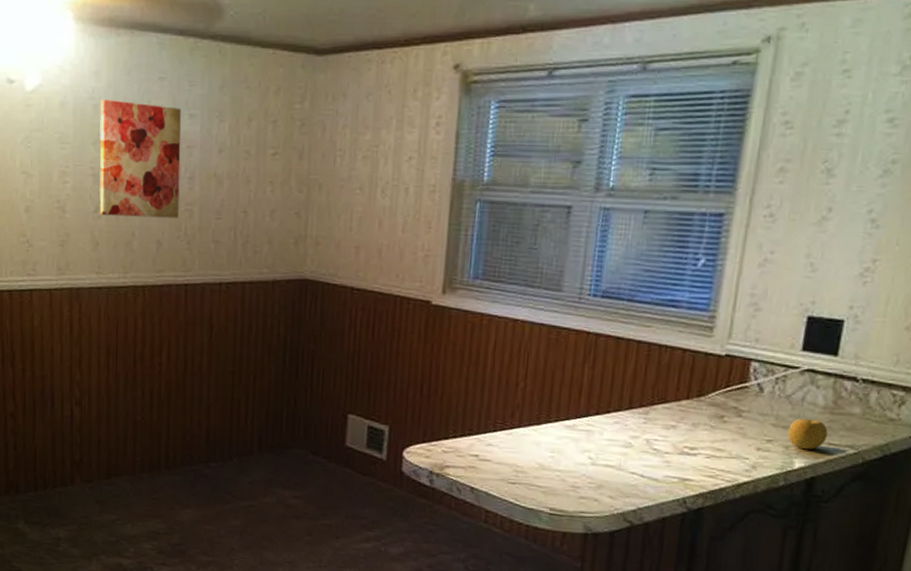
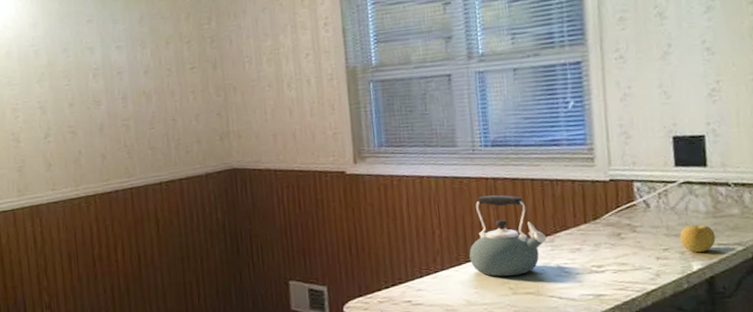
wall art: present [99,99,181,218] -> none [40,42,117,141]
kettle: none [552,352,642,445] -> present [469,195,547,277]

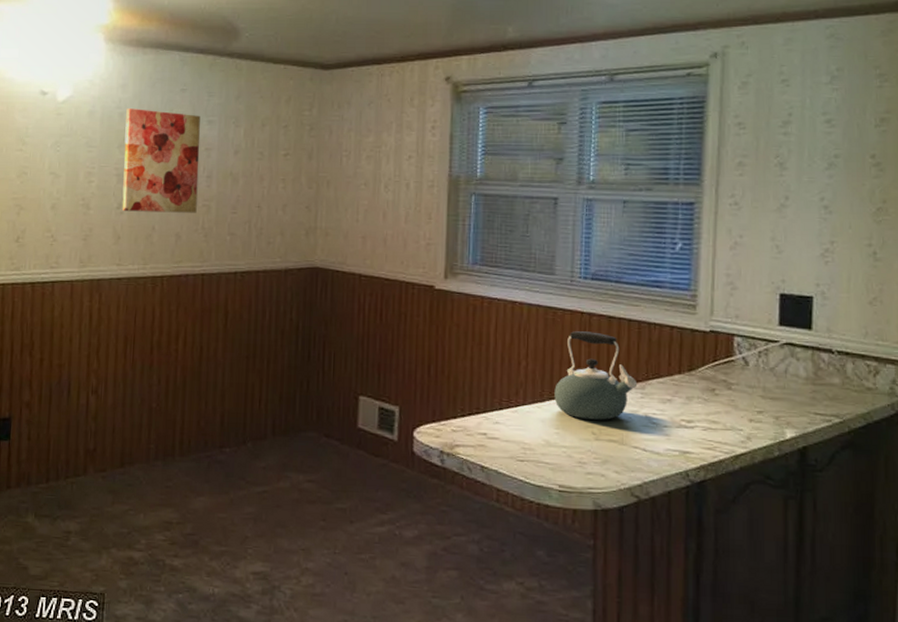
wall art: none [40,42,117,141] -> present [122,108,200,213]
fruit: present [680,225,716,253] -> none [776,390,813,420]

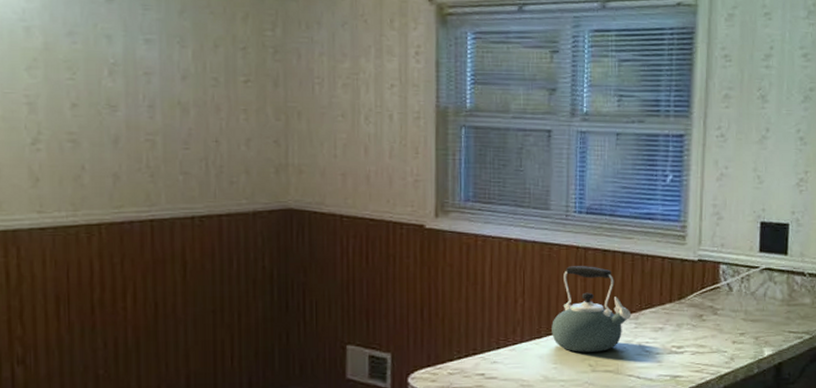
wall art: present [122,108,200,213] -> none [34,21,138,149]

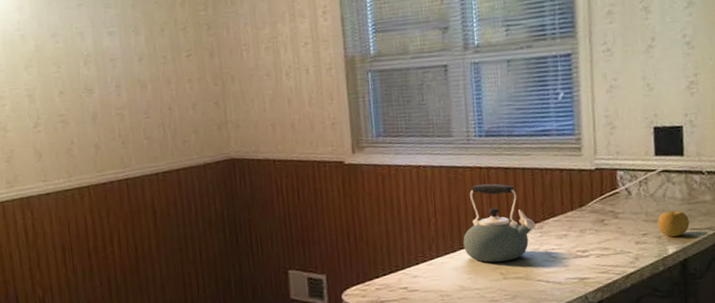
fruit: none [756,311,787,339] -> present [658,211,690,237]

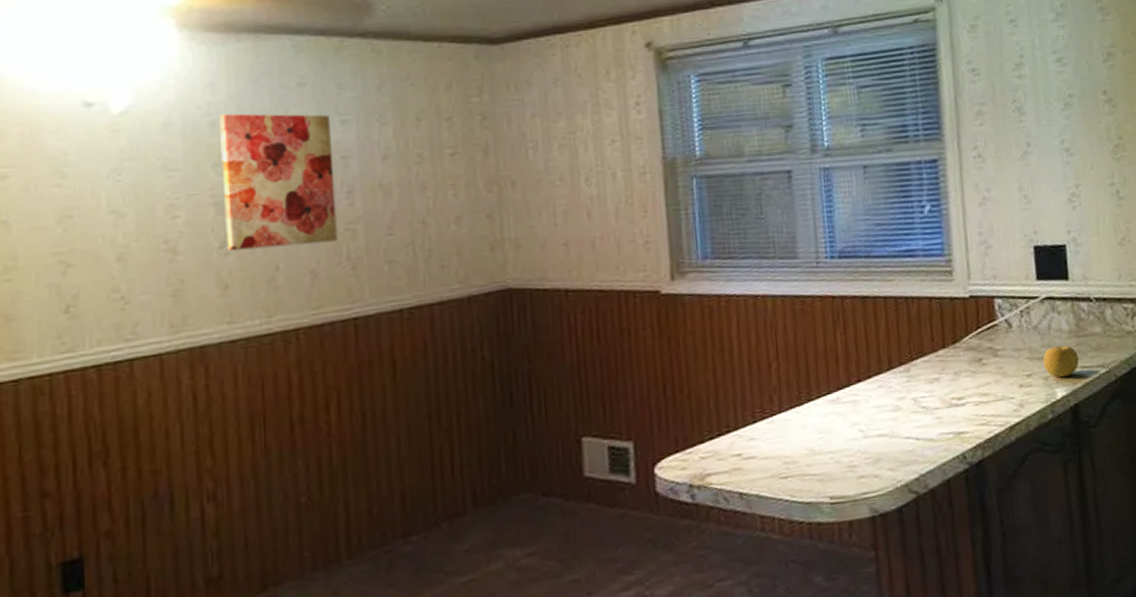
wall art: none [26,28,111,130] -> present [220,113,337,251]
kettle: present [463,183,536,263] -> none [812,316,902,417]

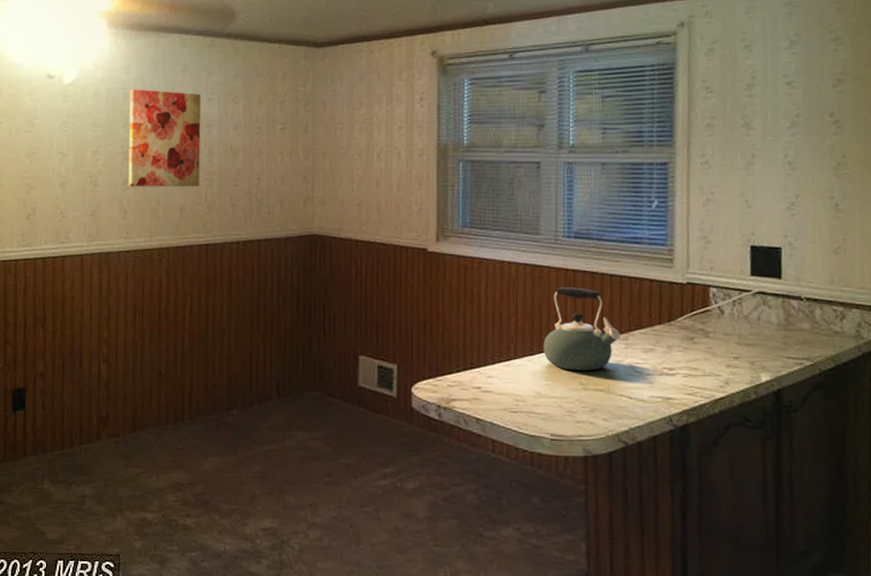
kettle: none [812,316,902,417] -> present [543,287,621,371]
fruit: present [1043,345,1079,378] -> none [751,336,785,364]

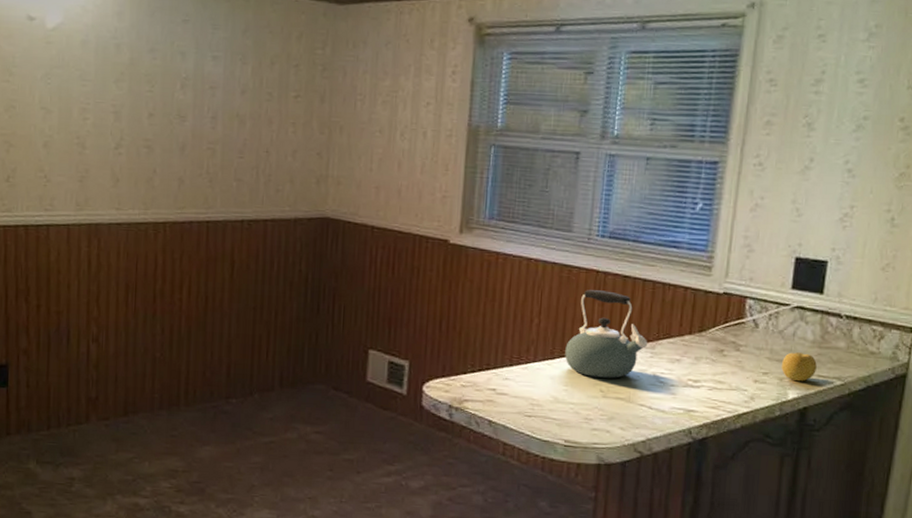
wall art: present [128,89,201,187] -> none [120,39,204,157]
fruit: none [751,336,785,364] -> present [782,352,817,382]

